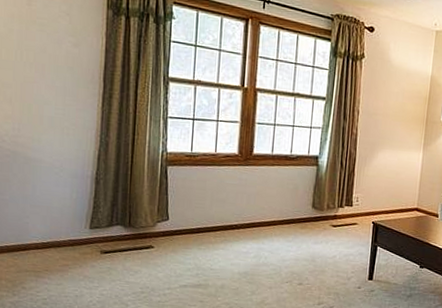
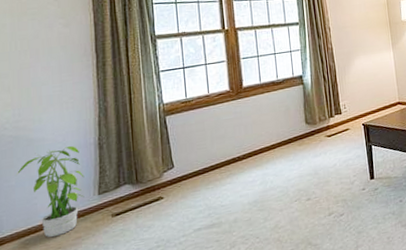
potted plant: none [10,172,78,259] -> present [16,146,85,238]

